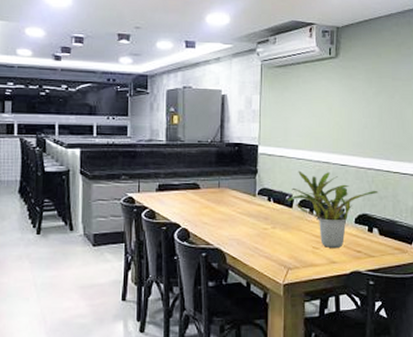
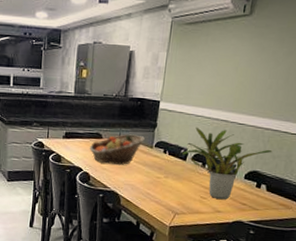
fruit basket: none [186,182,246,217] -> present [89,134,145,165]

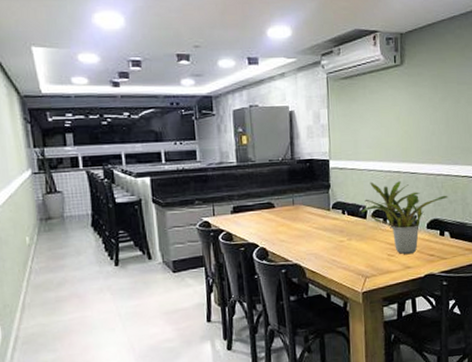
fruit basket: present [89,134,145,165] -> none [262,198,320,235]

